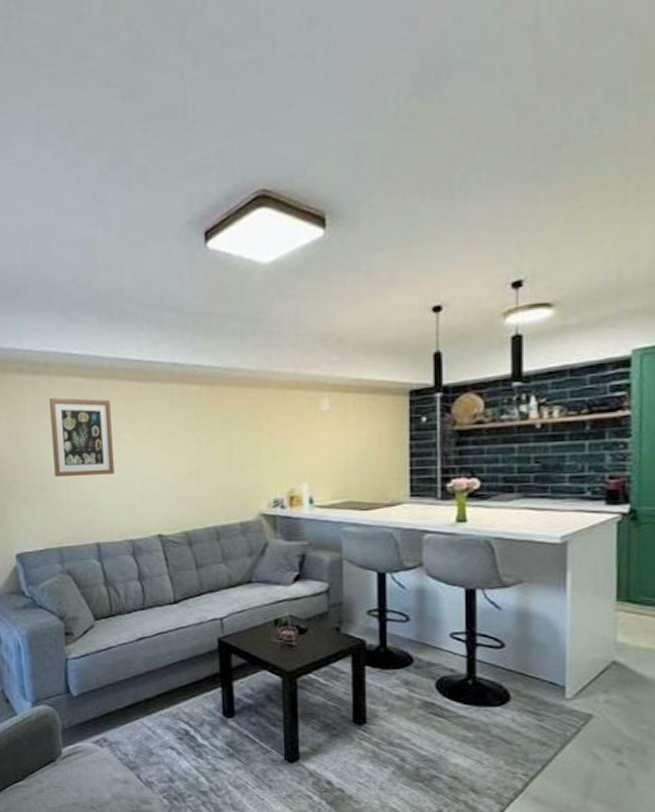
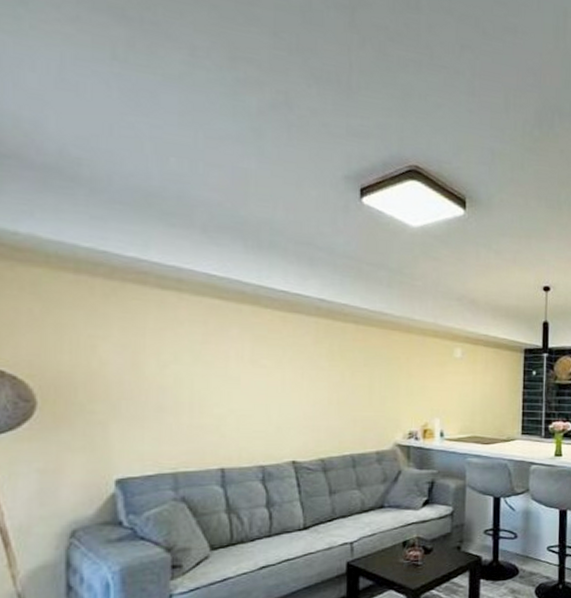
wall art: present [49,397,114,478] -> none [177,315,250,399]

